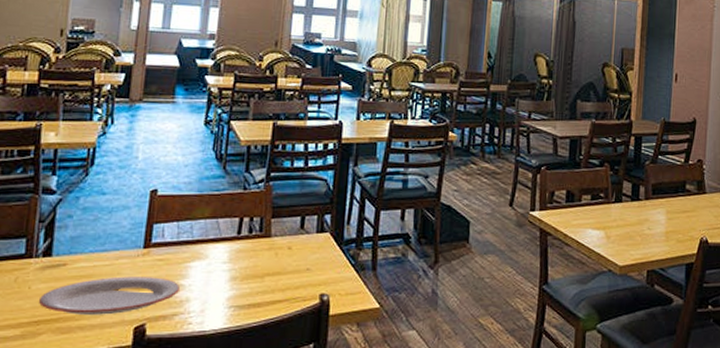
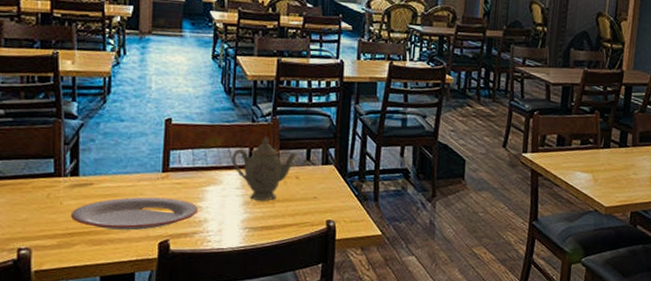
teapot: none [219,204,291,275] -> present [231,136,297,201]

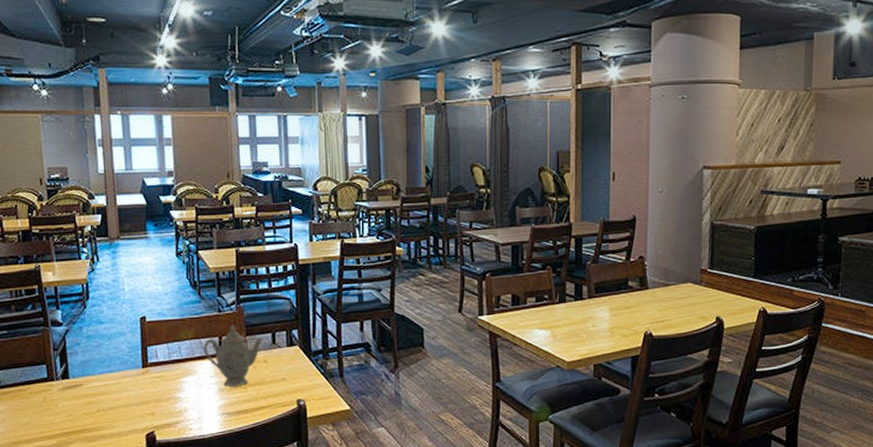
plate: present [71,197,198,231] -> none [66,392,178,426]

